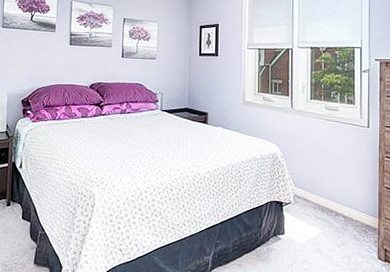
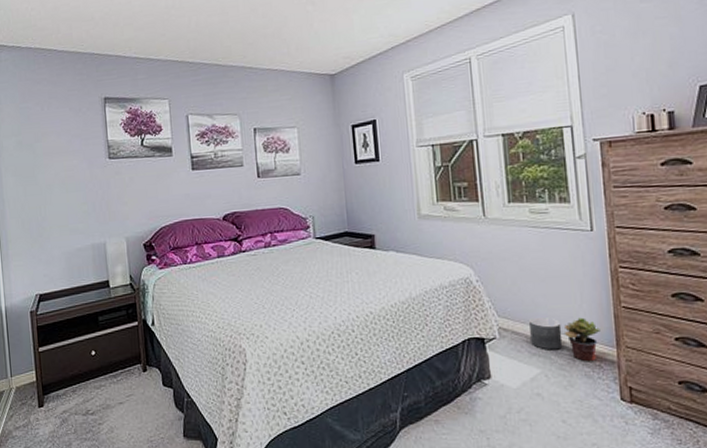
planter: none [317,189,340,216] -> present [529,317,563,350]
potted plant: none [341,193,368,228] -> present [564,317,600,362]

